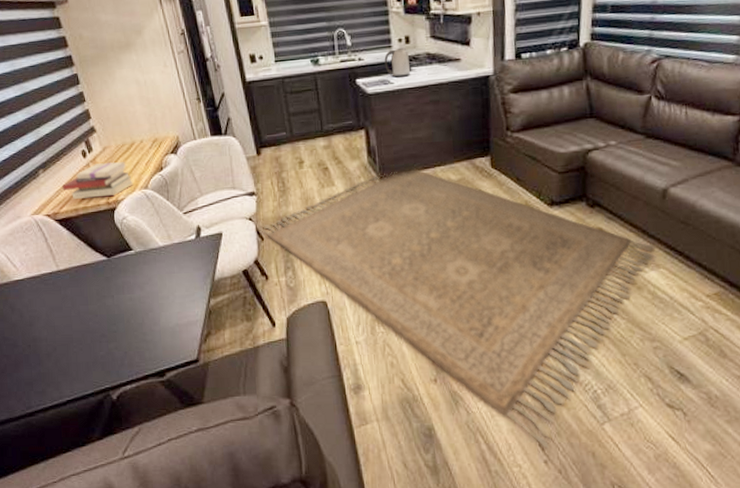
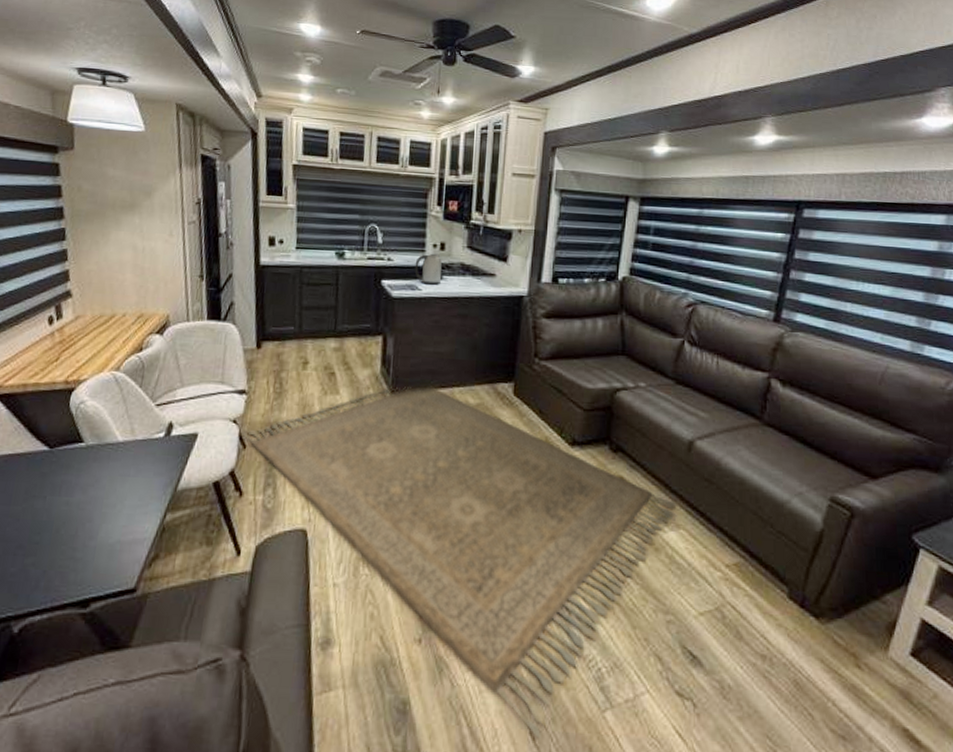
books: present [61,161,133,200] -> none [13,333,103,375]

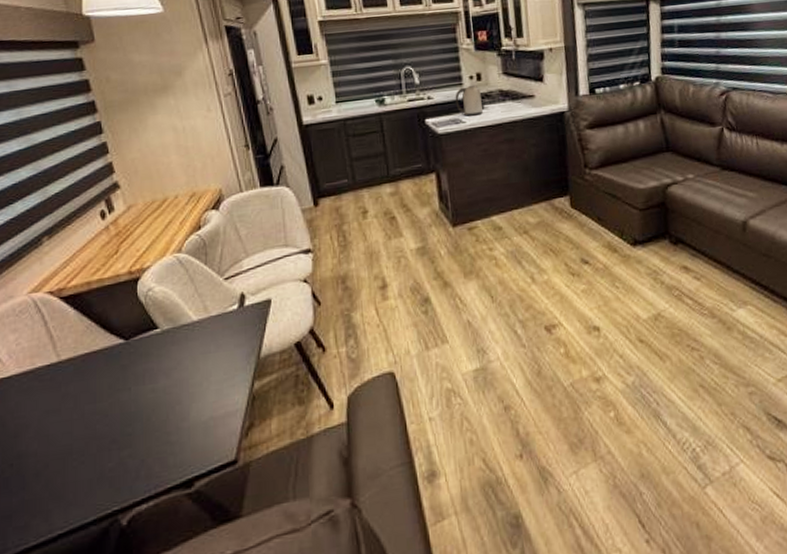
rug: present [240,386,680,739] -> none [313,212,744,525]

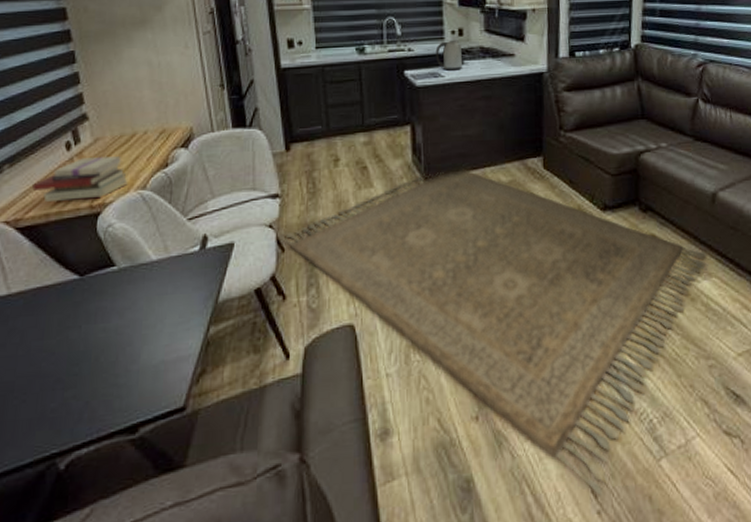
books: none [71,222,163,270] -> present [31,156,128,202]
rug: none [313,212,744,525] -> present [278,168,710,496]

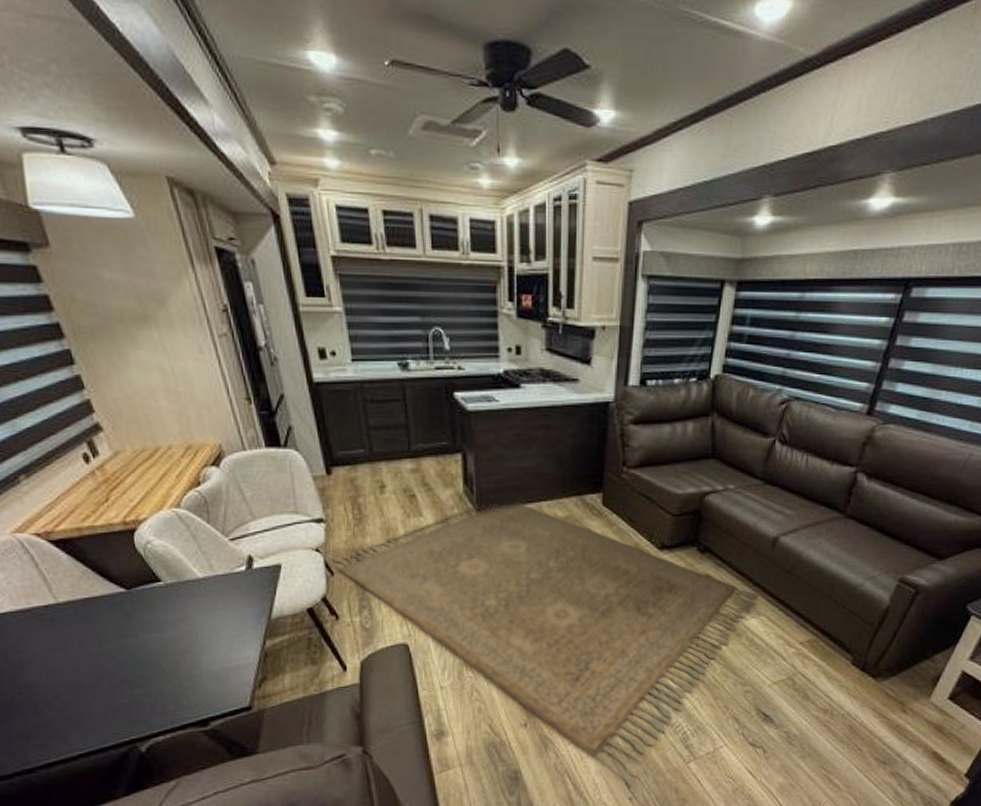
books: present [31,156,128,202] -> none [55,470,160,517]
kettle: present [435,41,463,71] -> none [489,360,520,395]

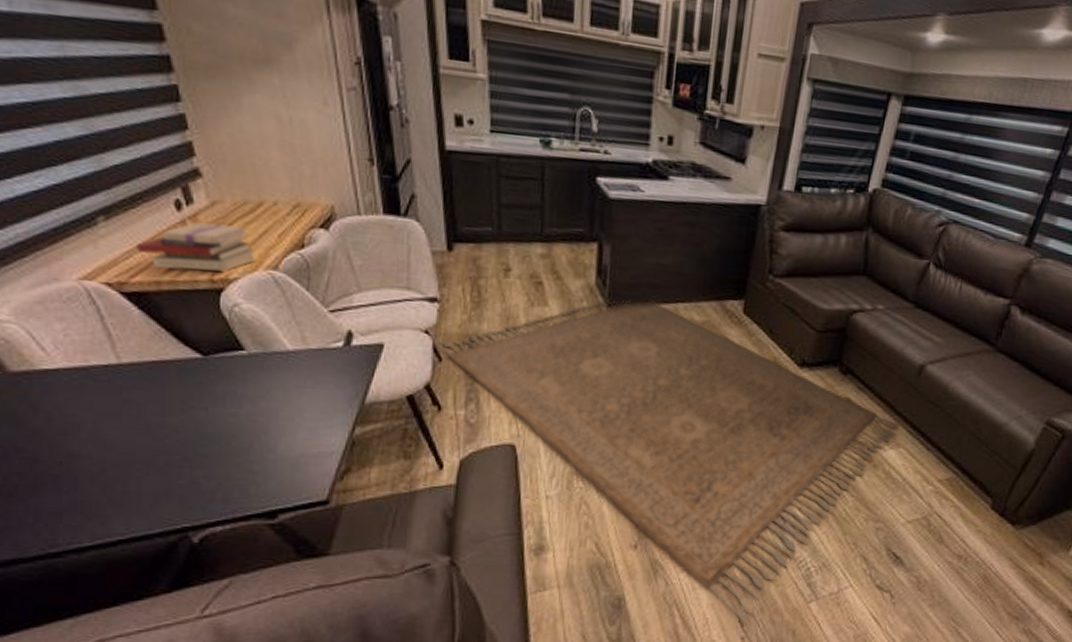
books: none [55,470,160,517] -> present [135,222,256,273]

